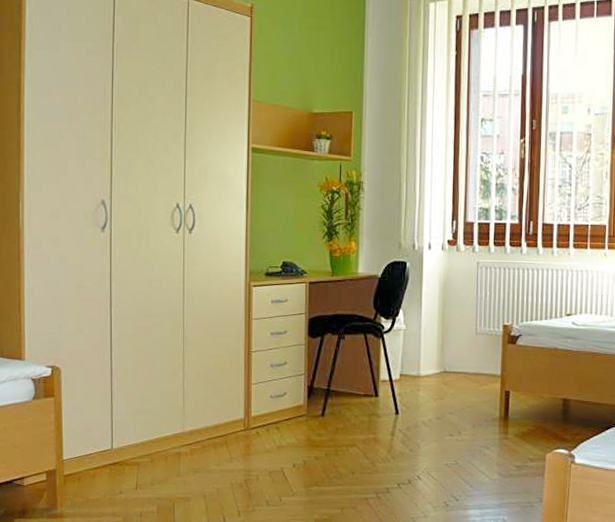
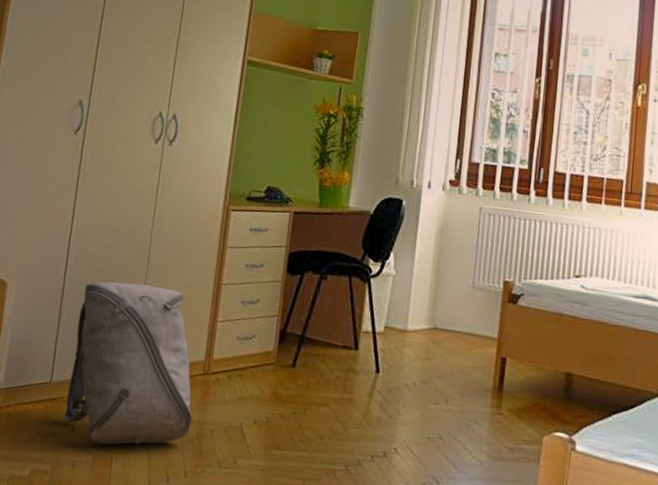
backpack: none [127,358,240,496] -> present [63,281,193,445]

